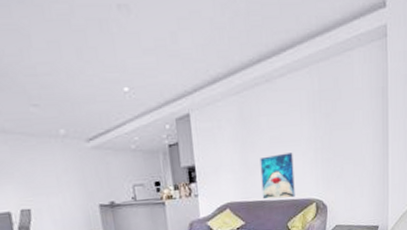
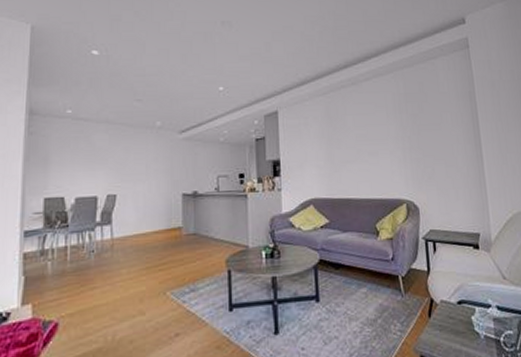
wall art: present [260,152,295,200] -> none [345,151,384,198]

